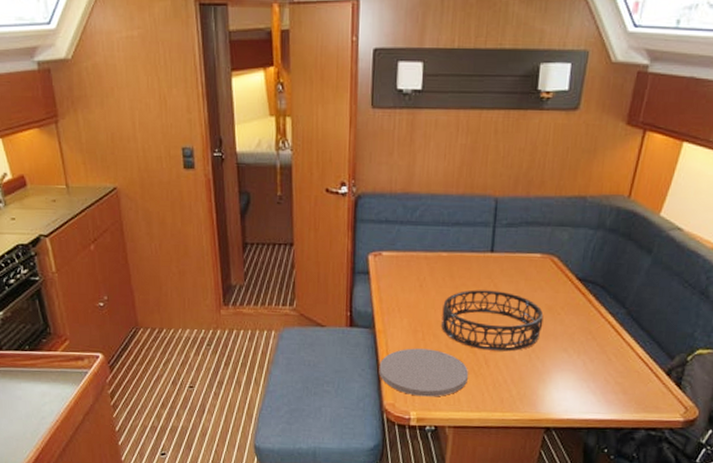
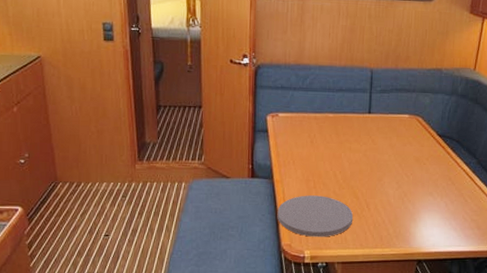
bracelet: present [441,289,544,352] -> none [330,145,413,196]

